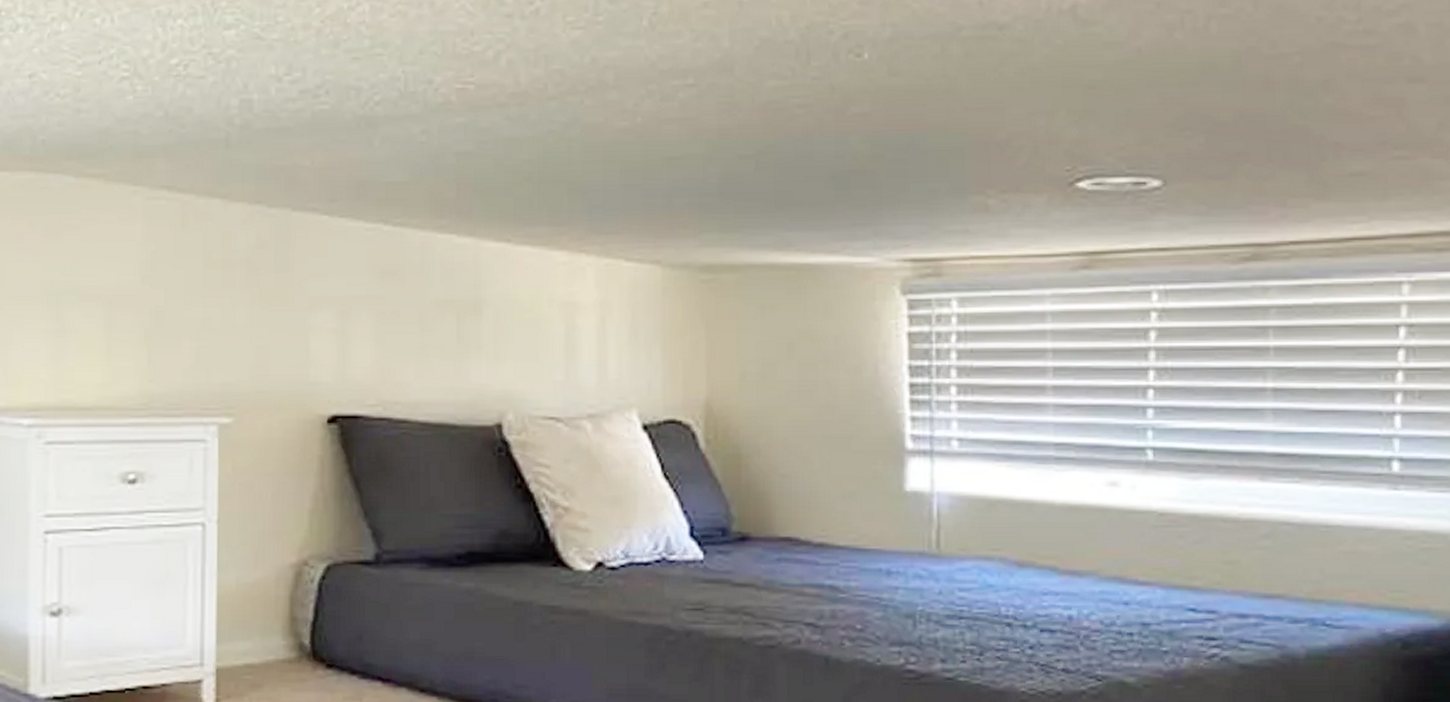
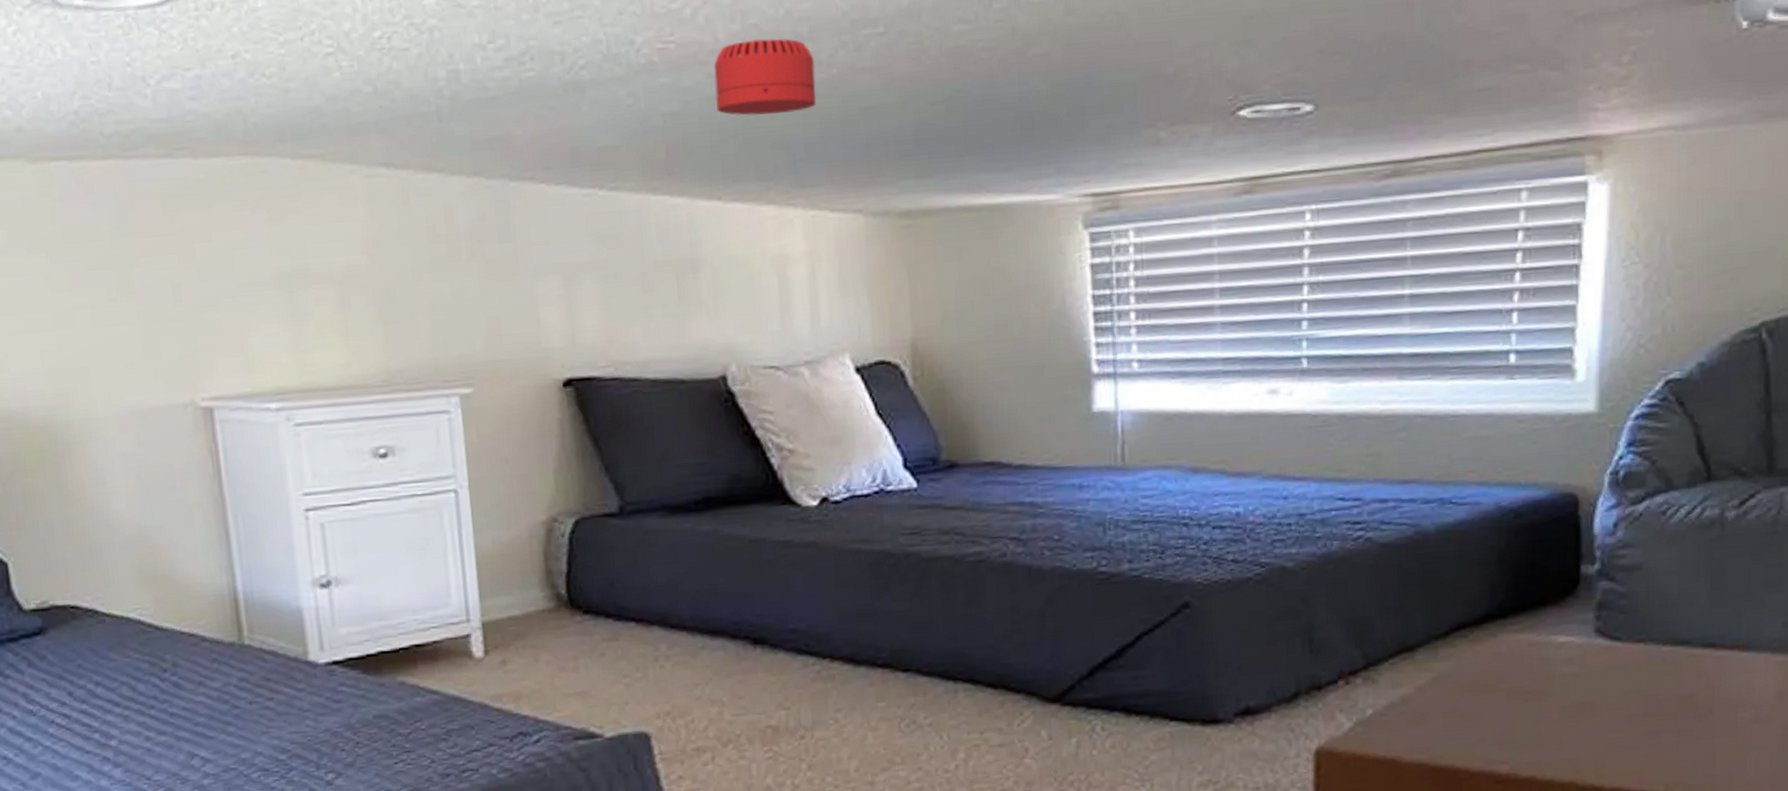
smoke detector: none [512,84,619,160] -> present [713,38,816,116]

